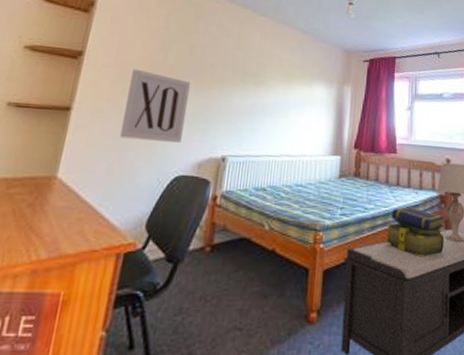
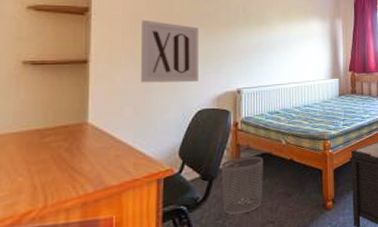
waste bin: none [185,238,240,313] -> present [221,155,263,216]

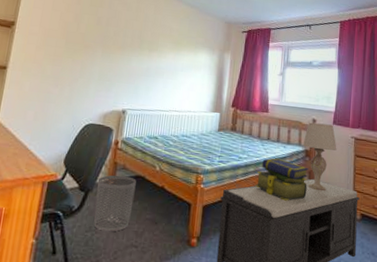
wall art: present [140,19,200,83] -> none [43,36,98,97]

